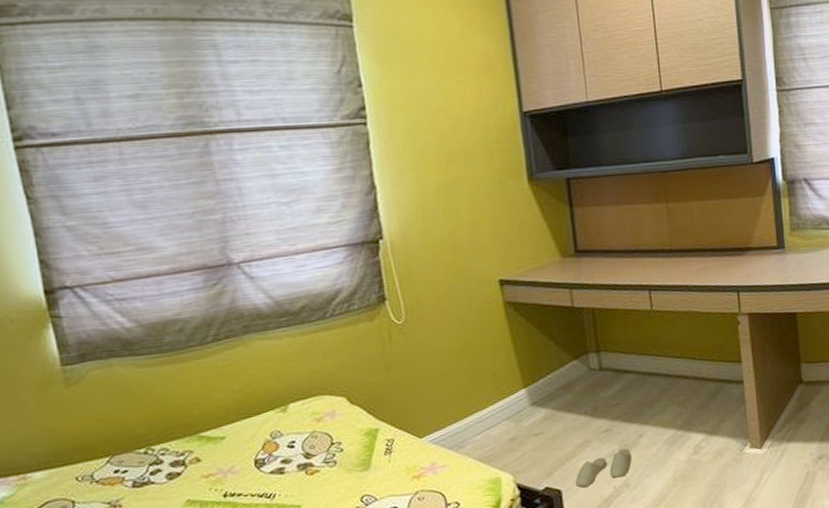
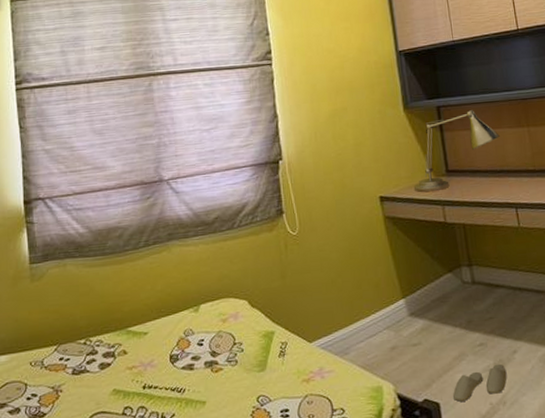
desk lamp: none [538,183,637,275] -> present [413,110,501,192]

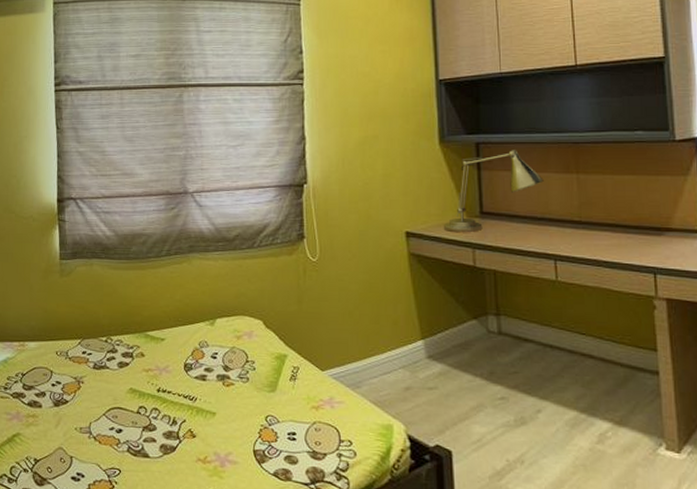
slippers: present [452,364,507,402] -> none [466,421,528,453]

